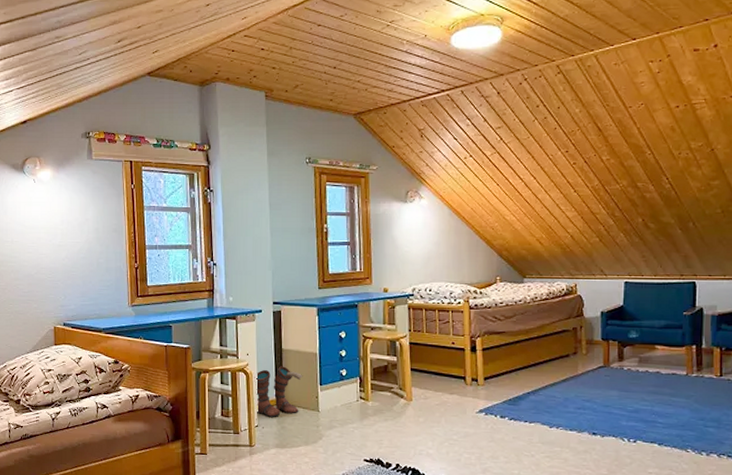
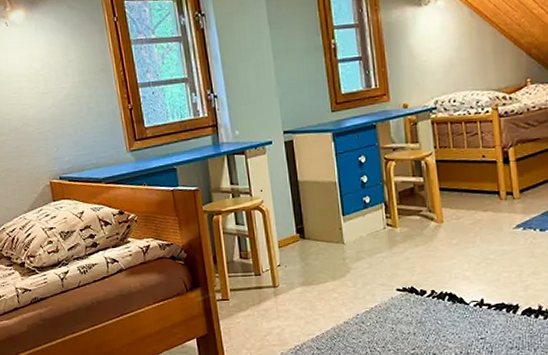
boots: present [254,366,303,417] -> none [271,199,324,255]

